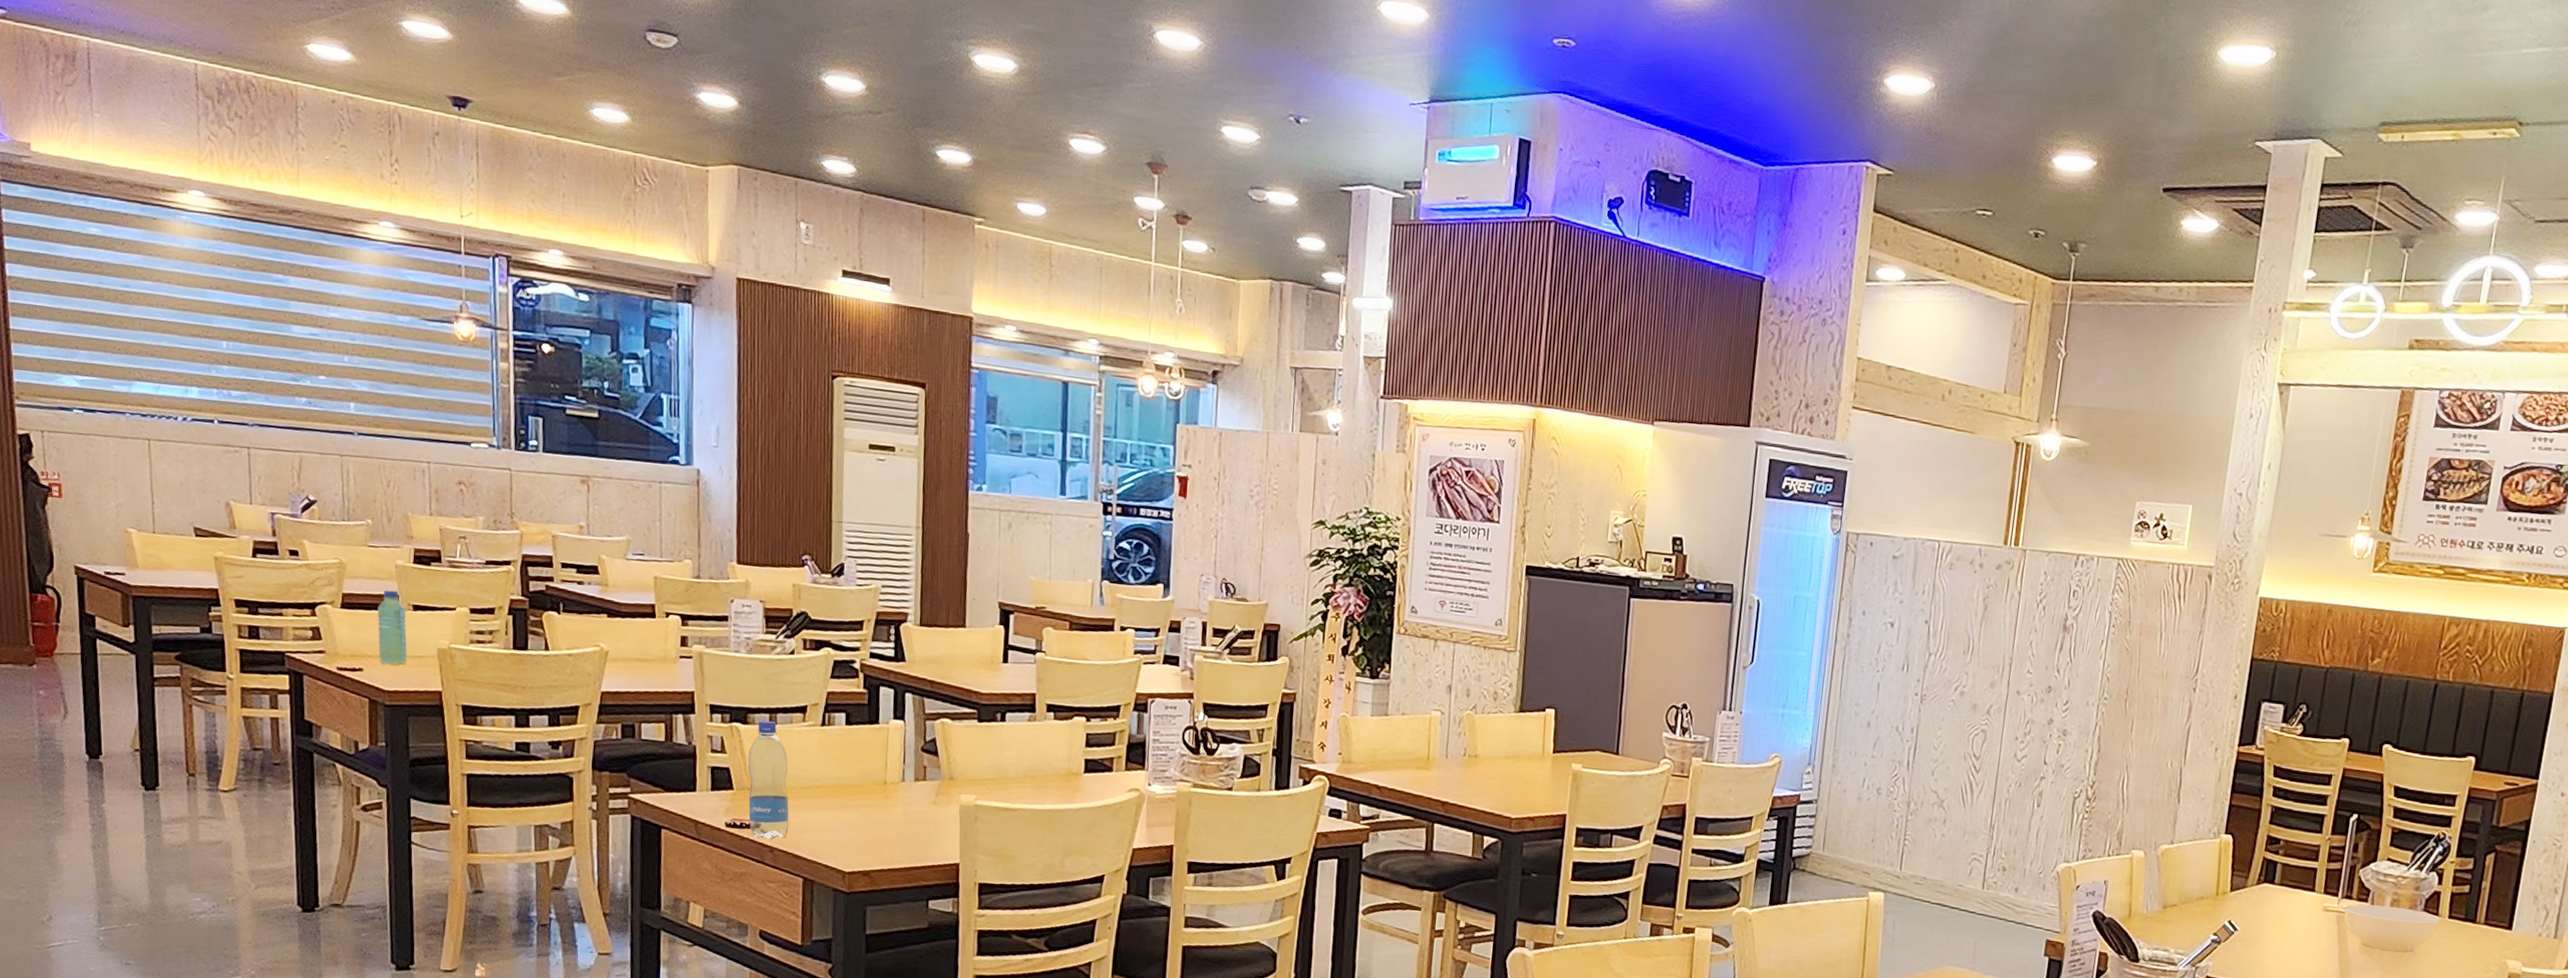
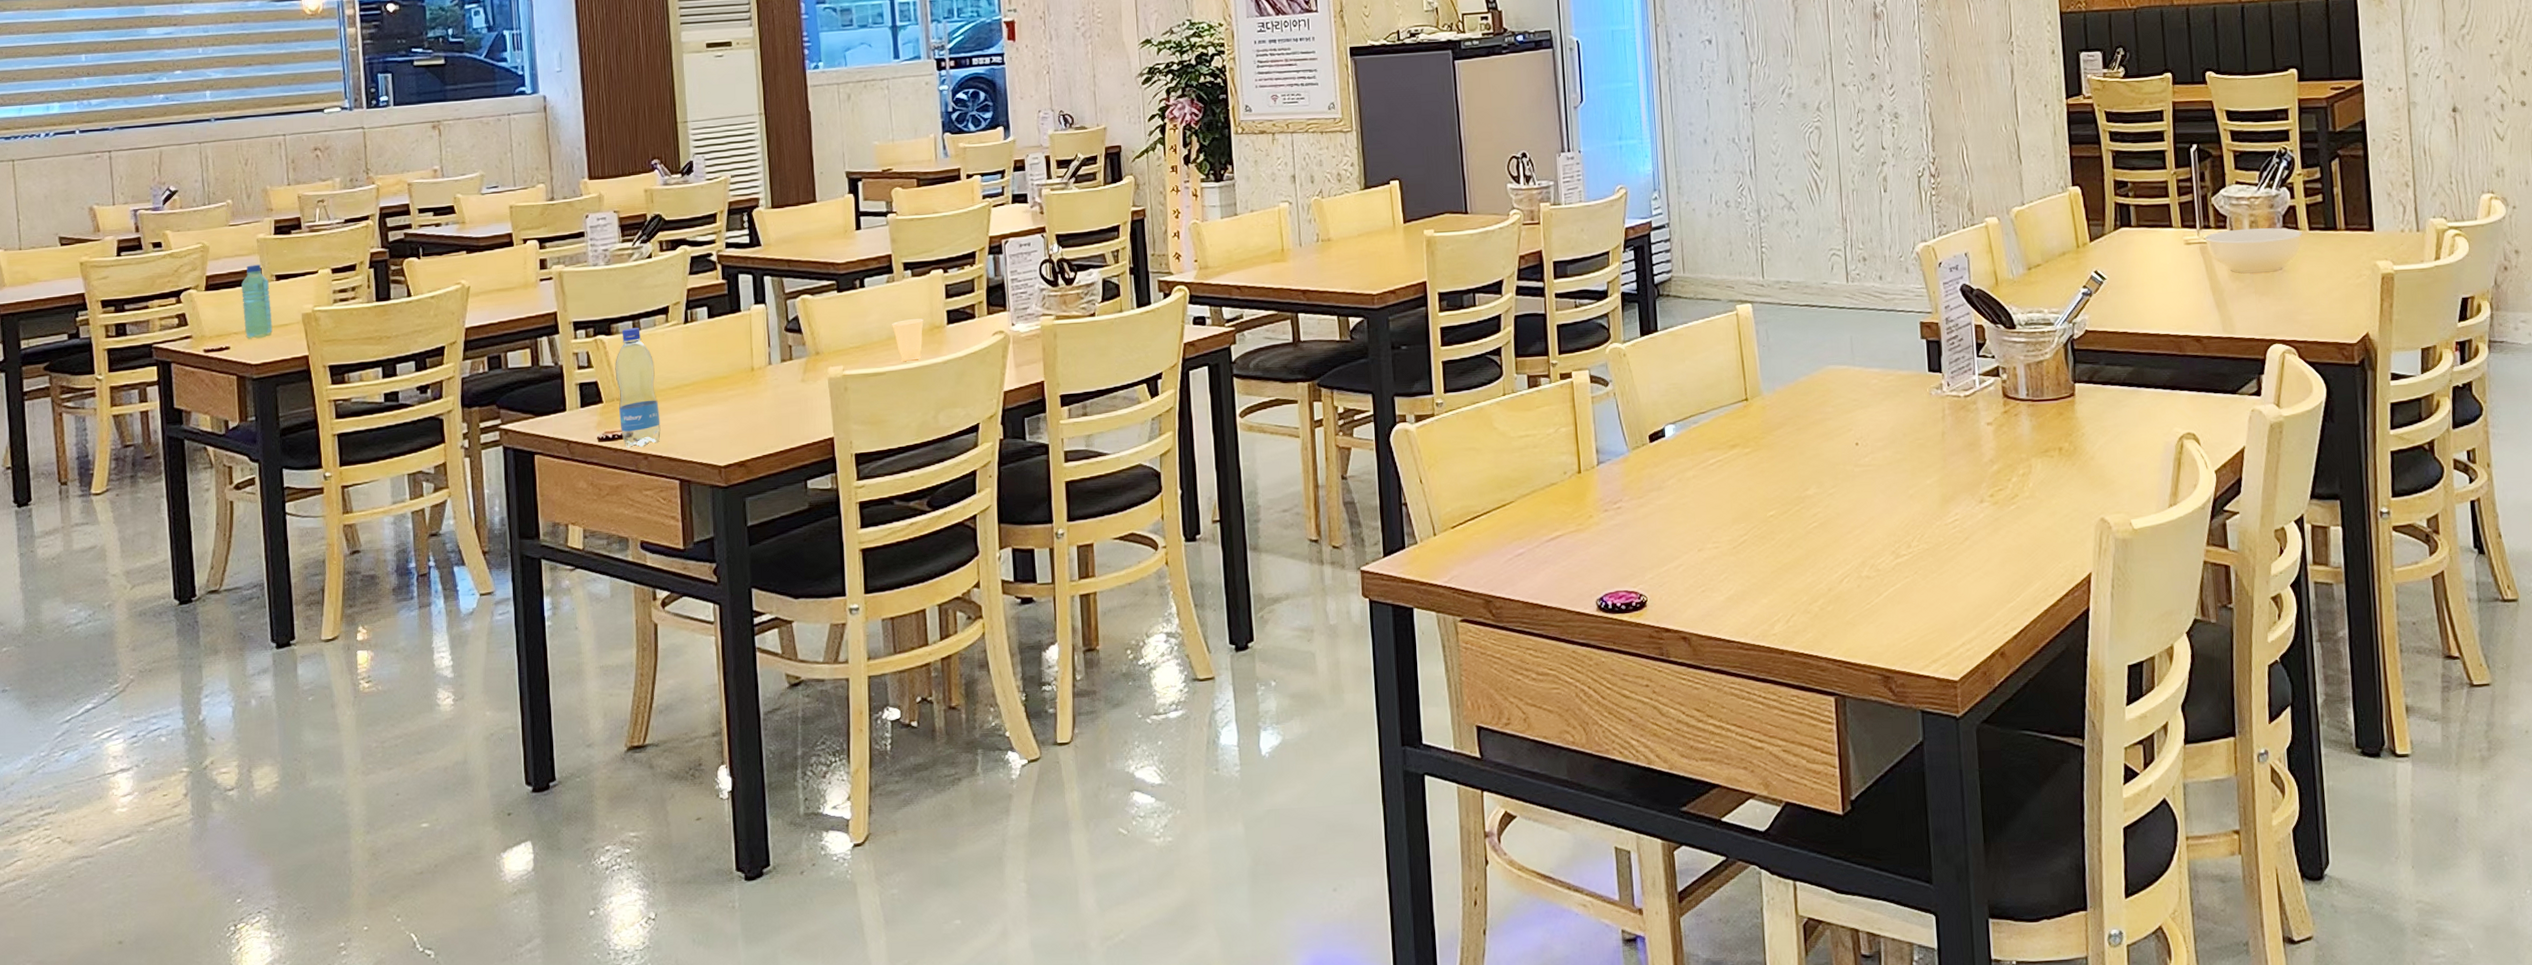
cup: none [1028,760,1061,803] -> present [892,319,924,361]

